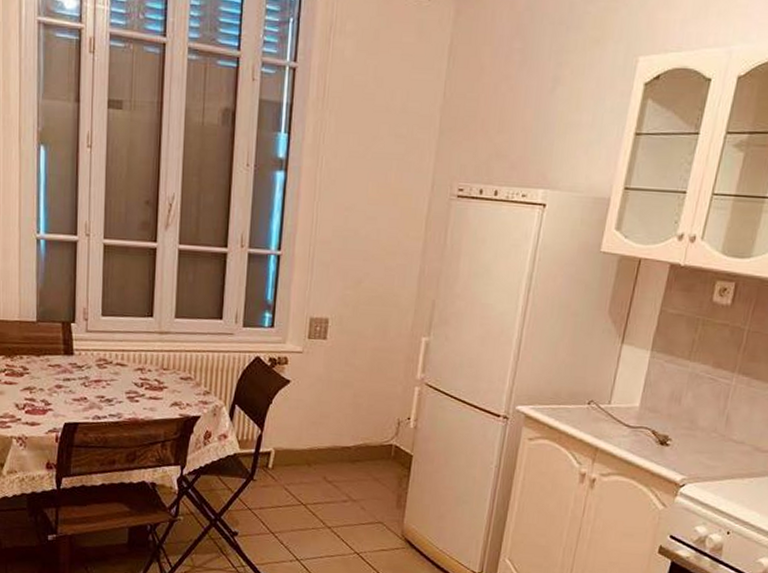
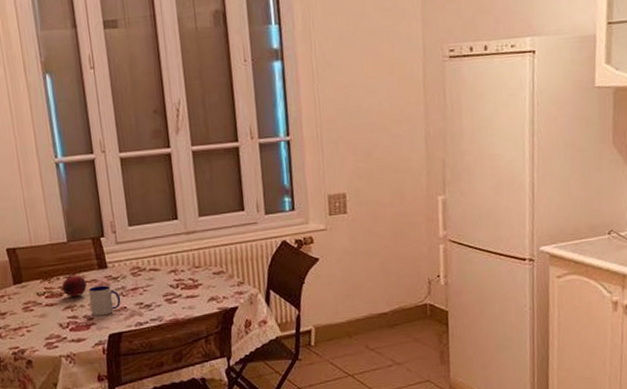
fruit: none [24,355,49,379] -> present [61,274,87,297]
mug: none [50,371,82,403] -> present [88,285,121,316]

